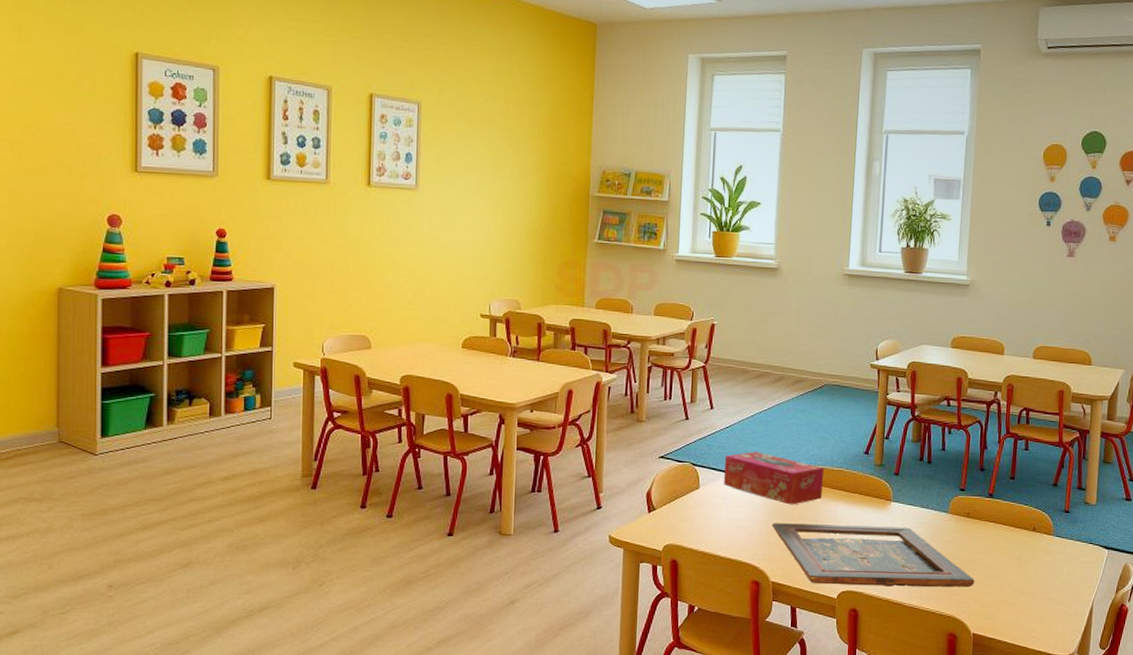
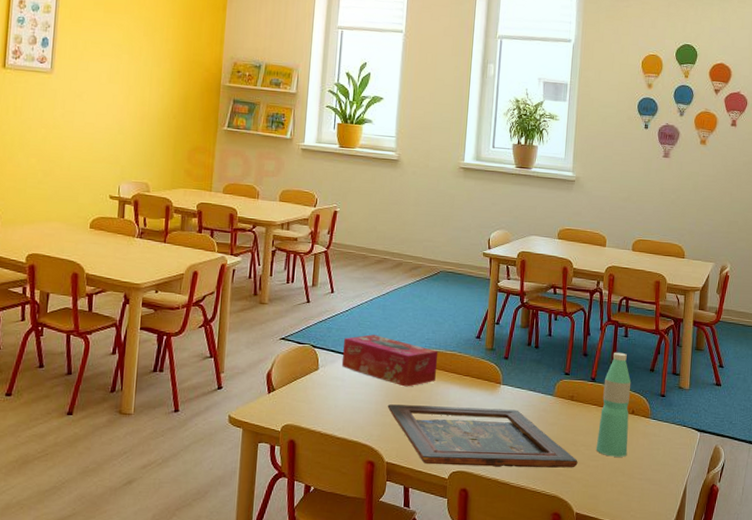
water bottle: none [994,466,1033,576] -> present [596,352,632,457]

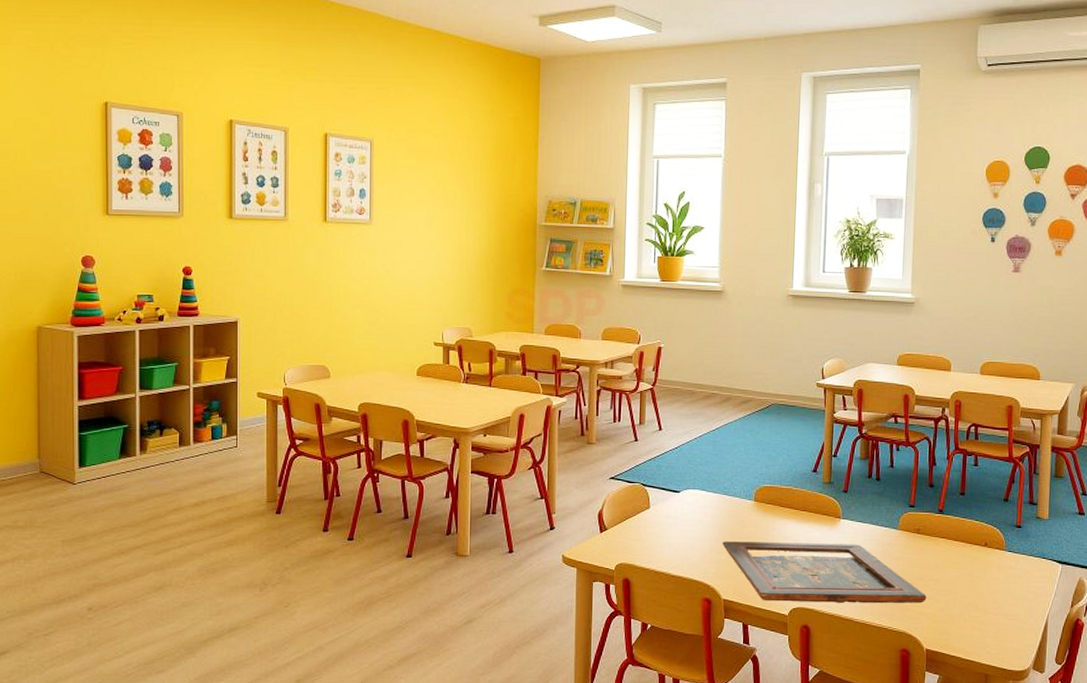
tissue box: present [341,334,439,387] -> none [673,471,773,523]
water bottle: present [596,352,632,457] -> none [946,482,983,591]

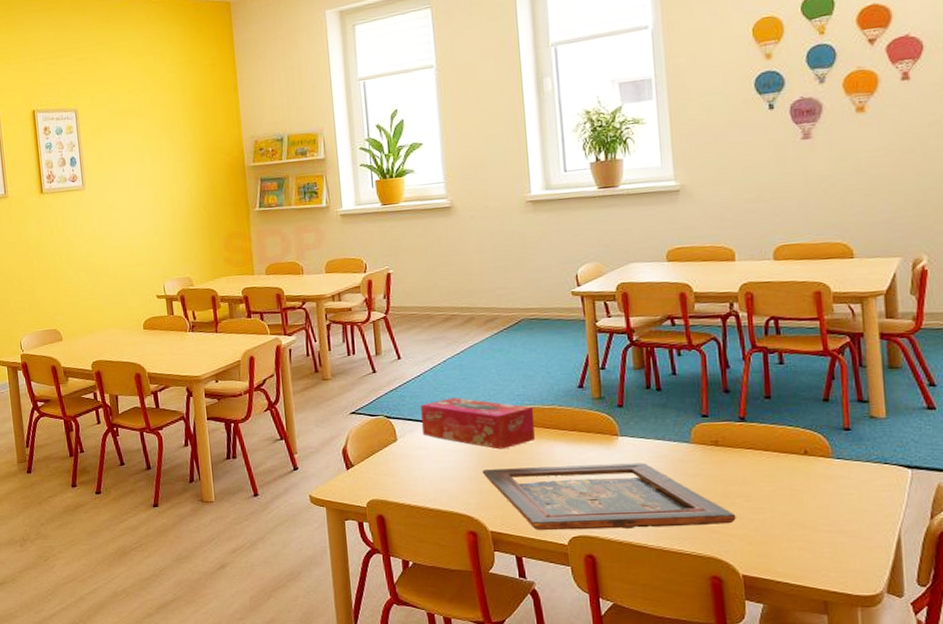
tissue box: none [673,471,773,523] -> present [420,397,536,450]

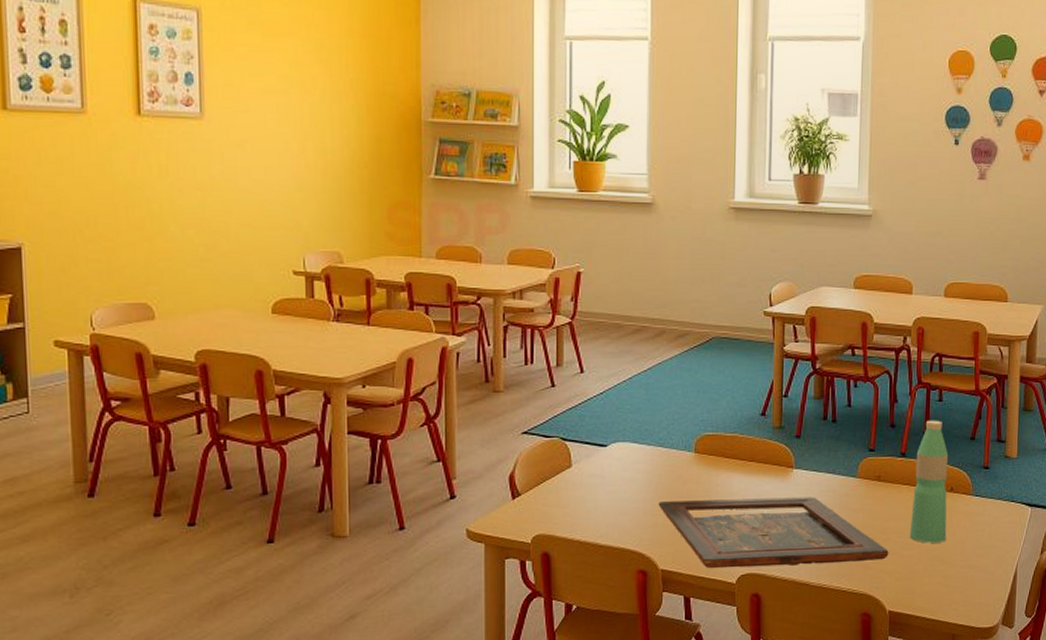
tissue box: present [420,397,536,450] -> none [599,420,716,480]
water bottle: none [758,383,805,507] -> present [909,420,949,543]

